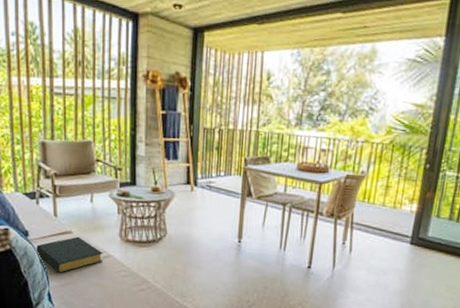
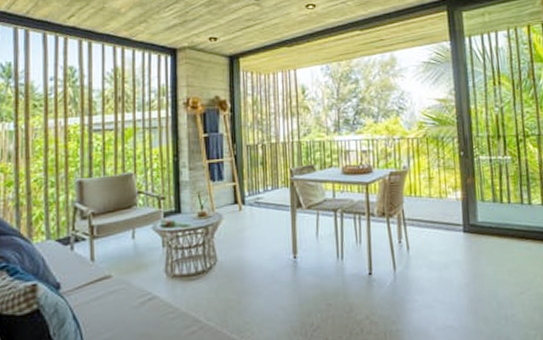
hardback book: present [36,236,103,273] -> none [69,280,147,328]

